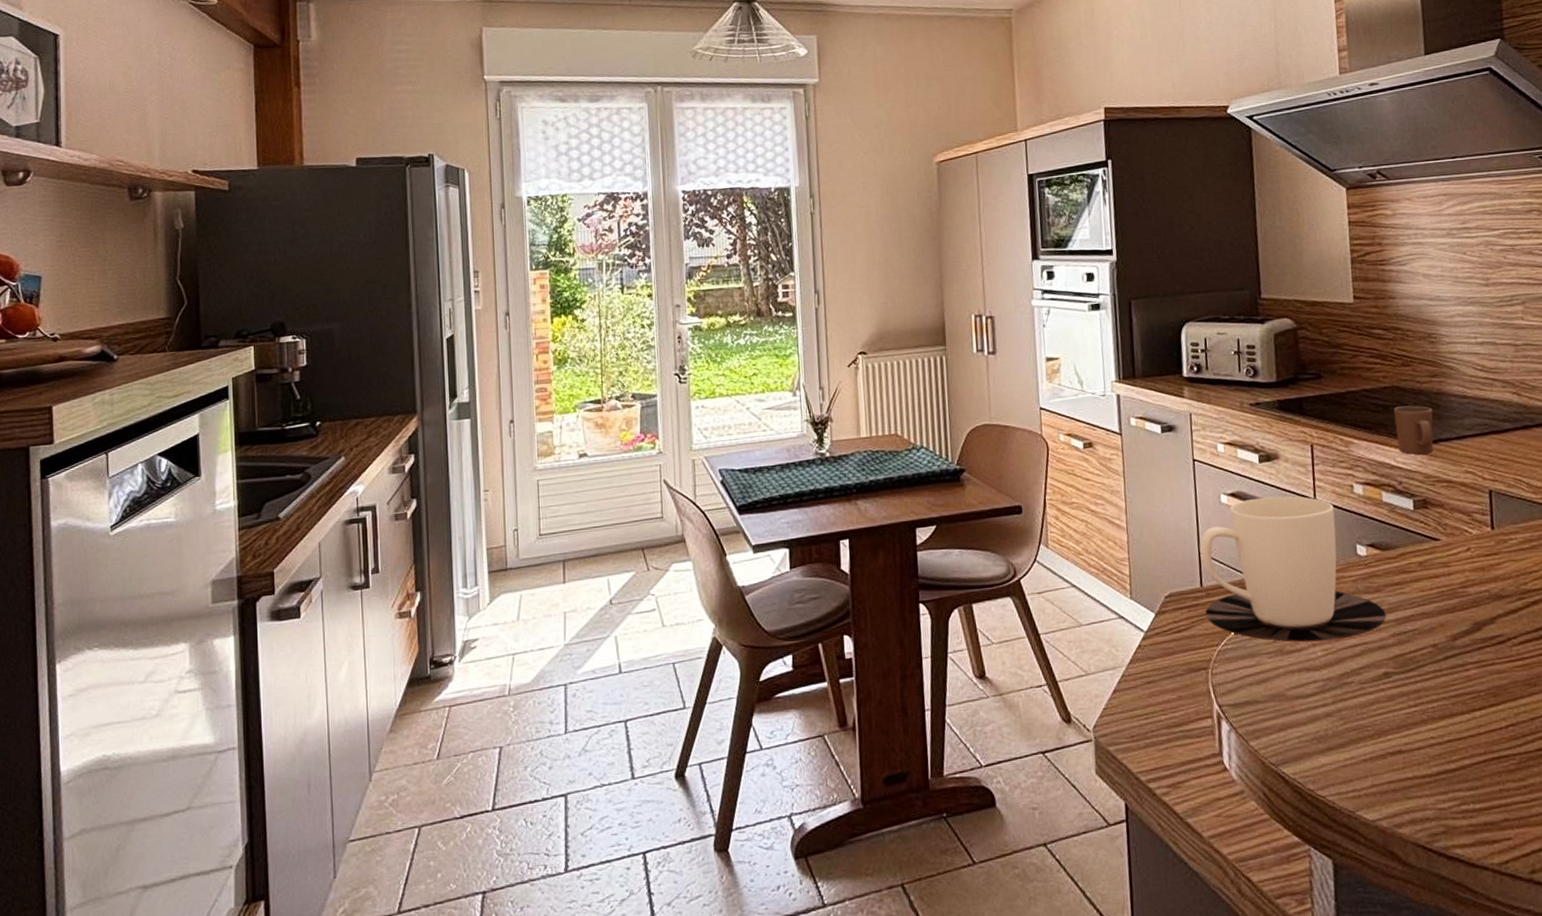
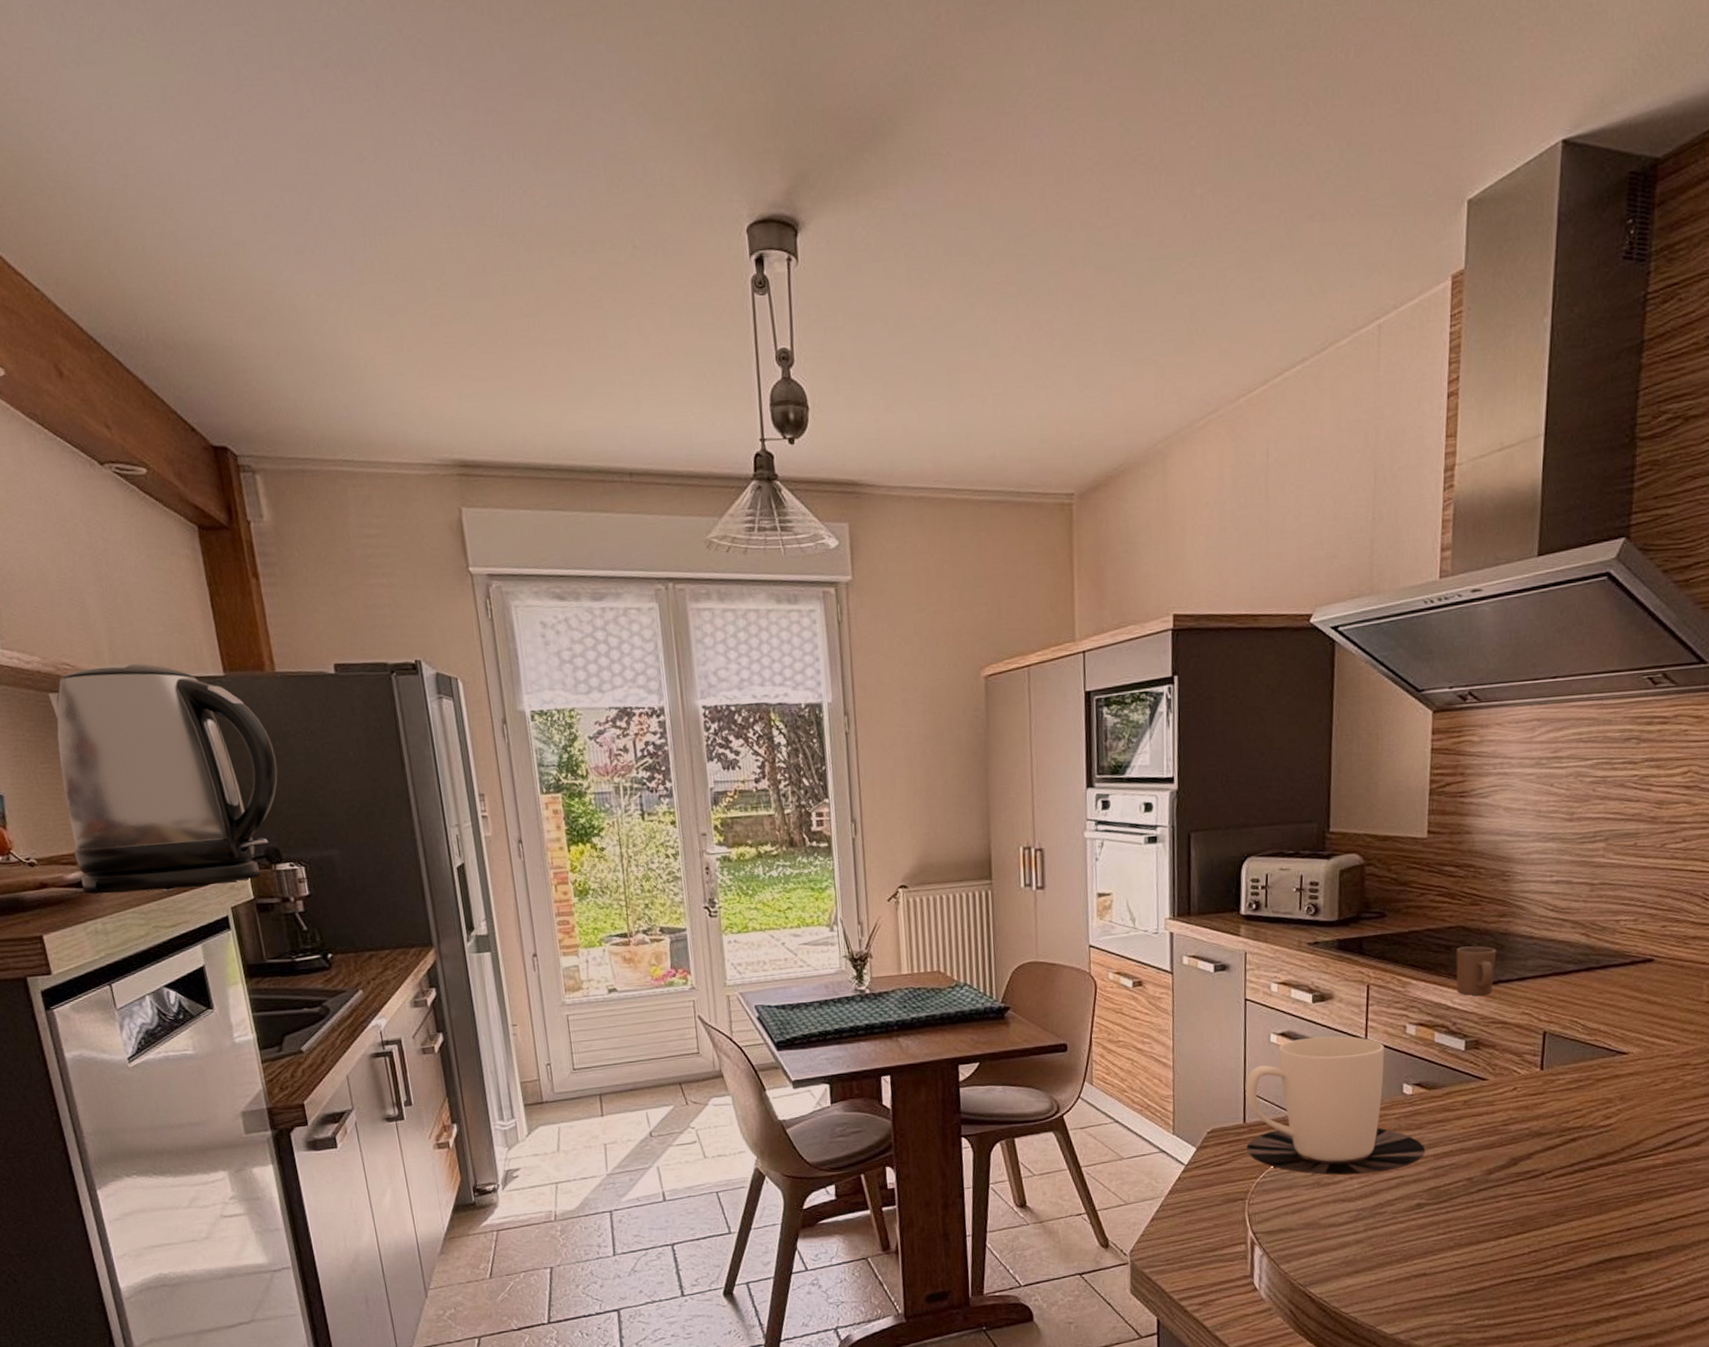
kettle: none [96,159,293,367] -> present [47,663,278,894]

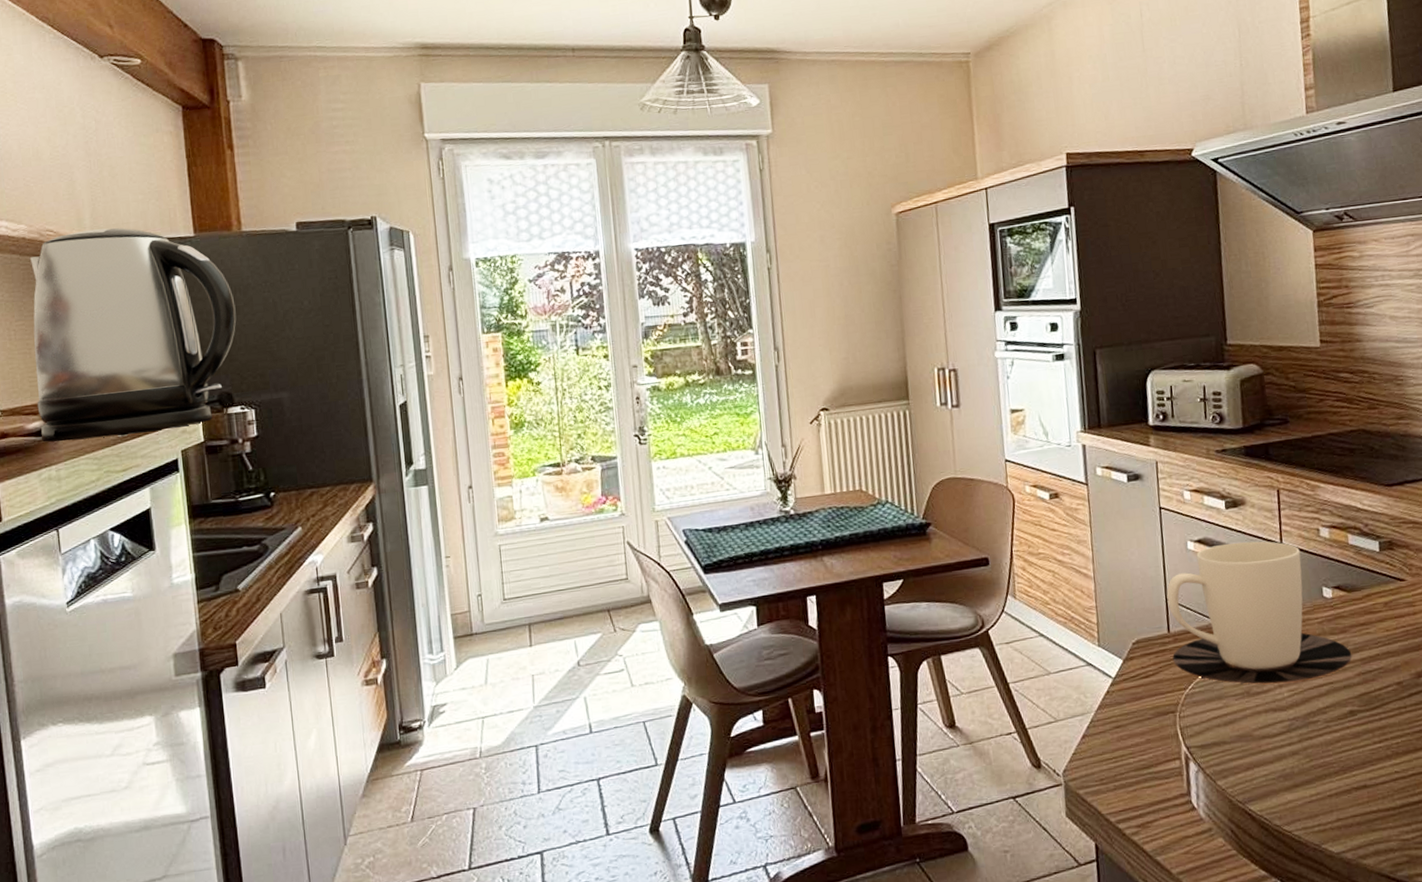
mug: present [1456,946,1497,996] -> none [1359,448,1400,497]

